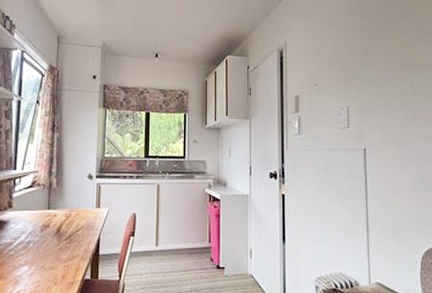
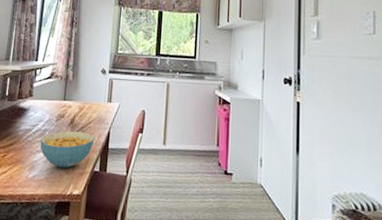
cereal bowl: none [24,241,84,280] -> present [40,131,95,169]

